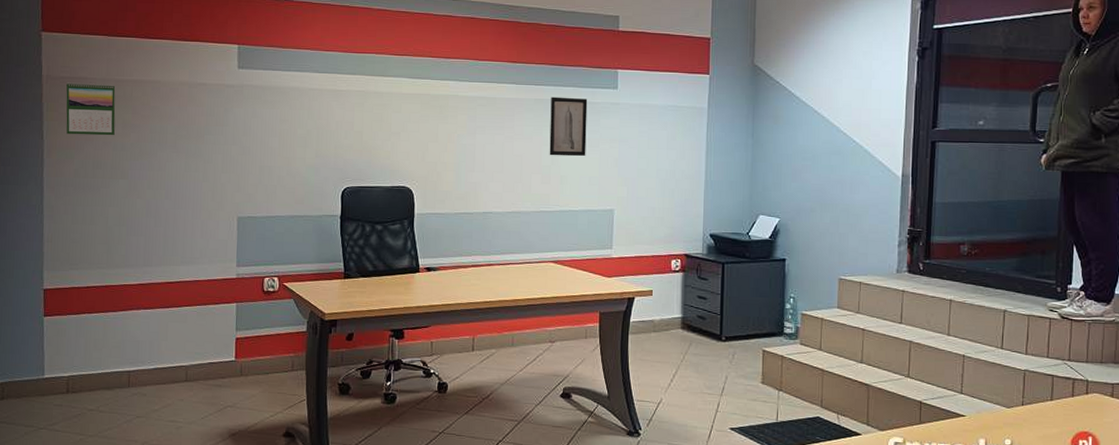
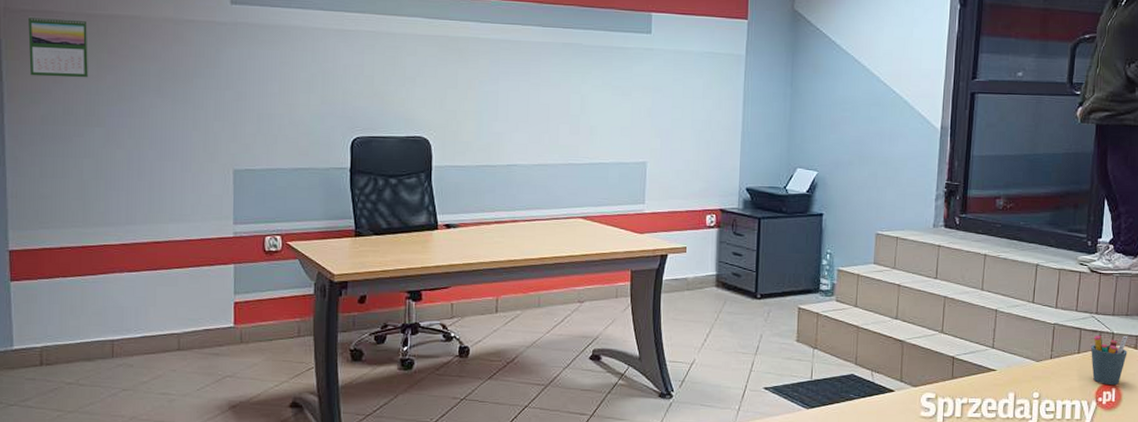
wall art: present [549,96,588,157] -> none [578,41,620,106]
pen holder: none [1064,383,1104,433] -> present [1090,336,1128,385]

